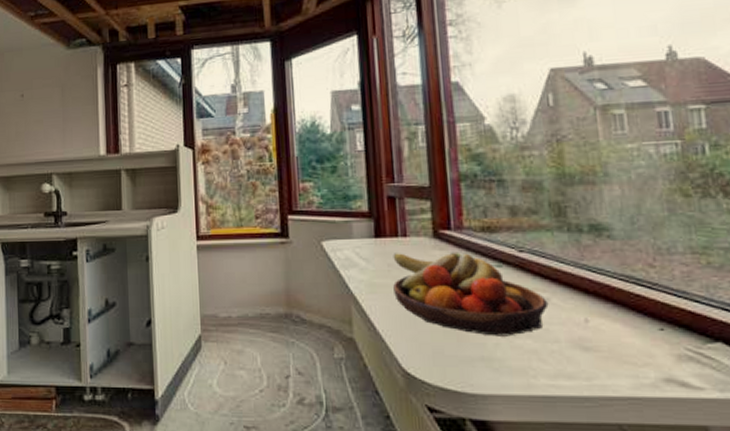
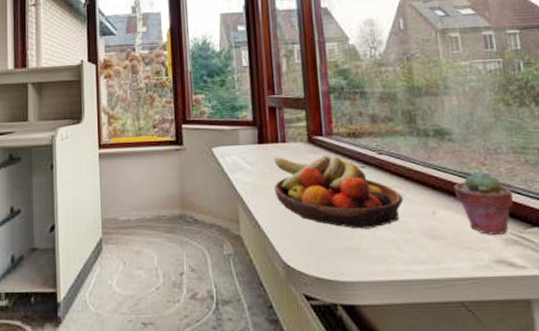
potted succulent: none [612,273,690,349] -> present [453,171,513,235]

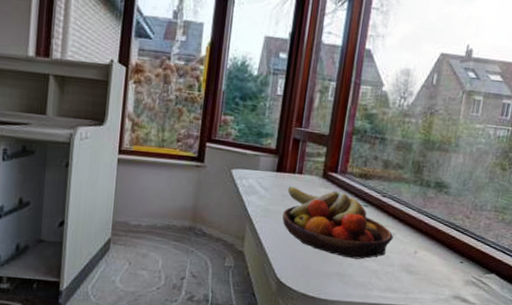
potted succulent: present [453,171,513,235] -> none [437,222,484,277]

